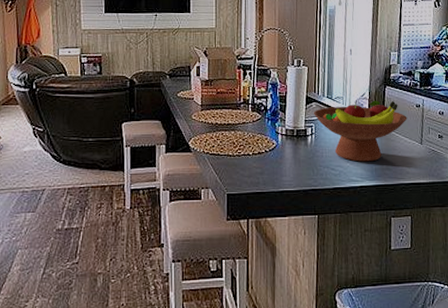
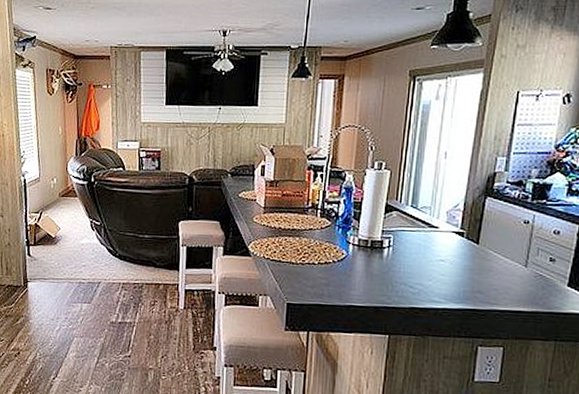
fruit bowl: present [313,100,408,162] -> none [392,212,511,282]

